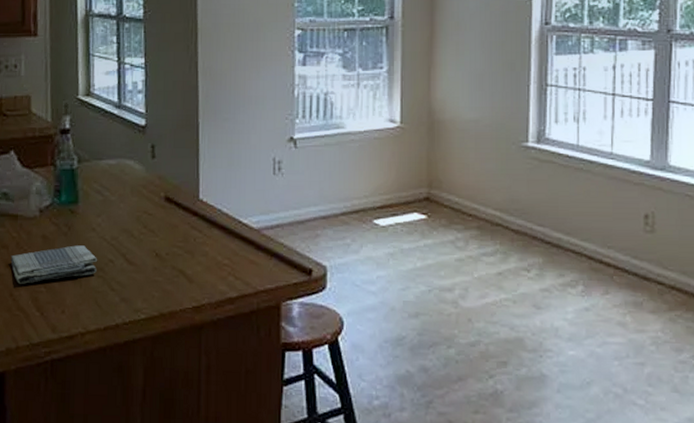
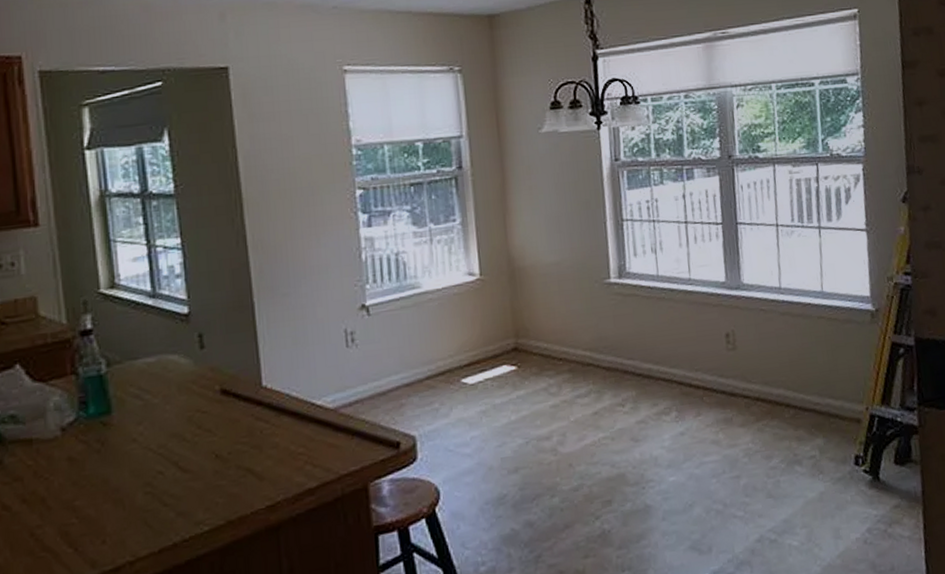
dish towel: present [10,245,98,285] -> none [27,460,143,521]

